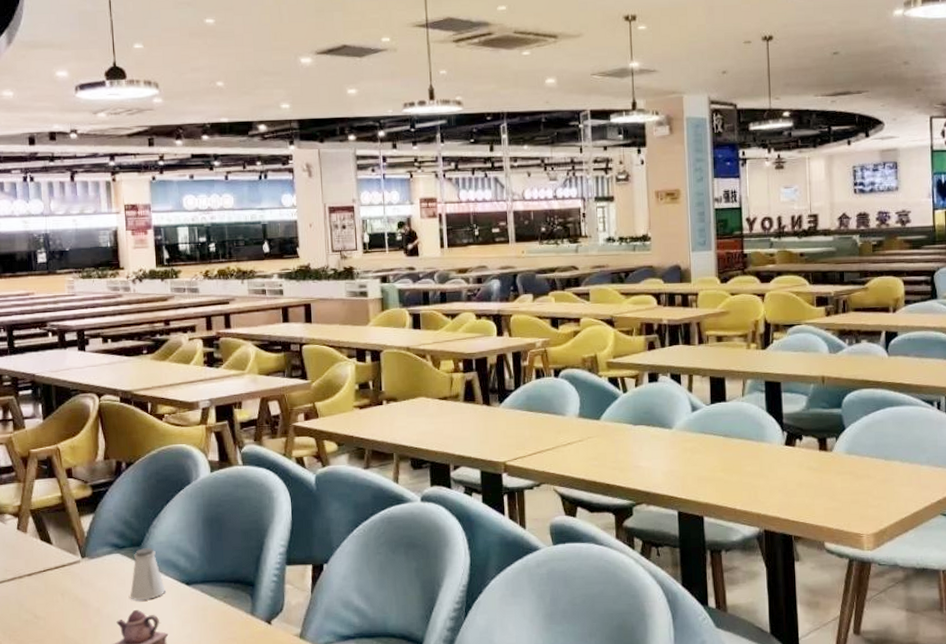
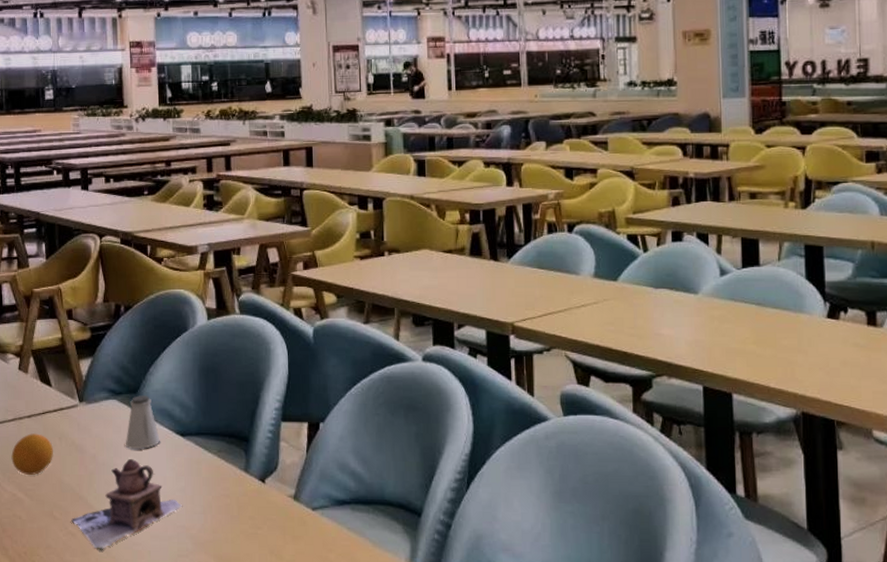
fruit: none [12,591,57,632] -> present [11,433,54,475]

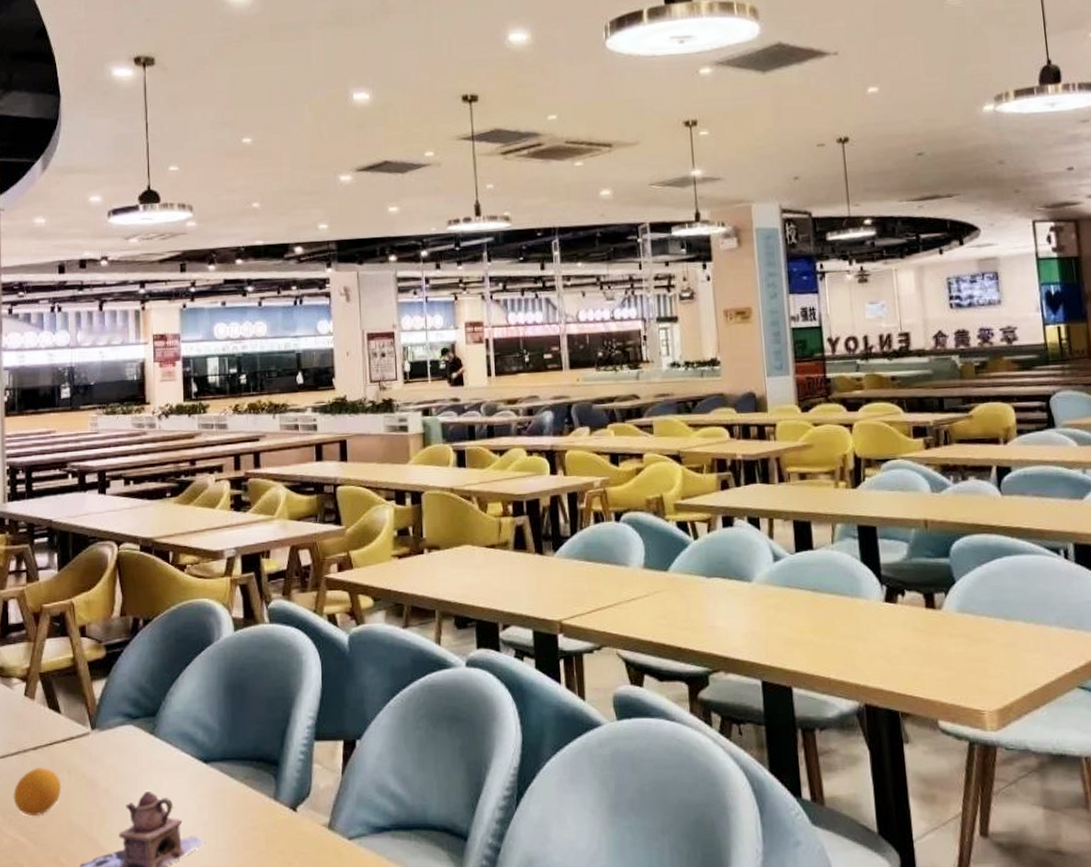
saltshaker: present [126,395,160,449] -> none [143,718,181,780]

